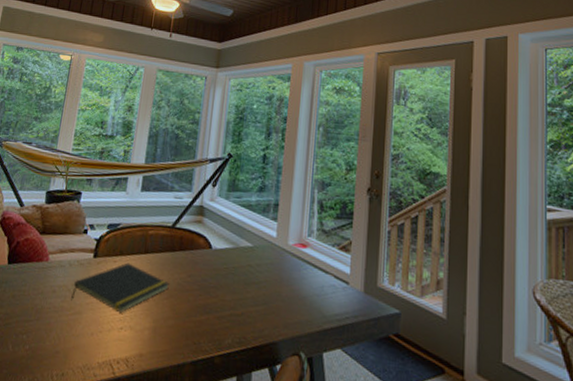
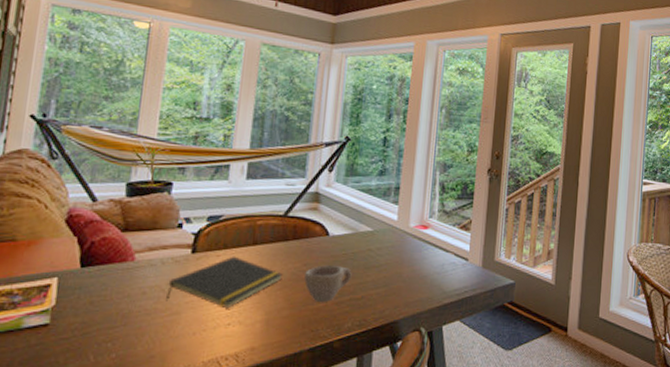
cup: none [189,278,233,315] -> present [304,265,352,302]

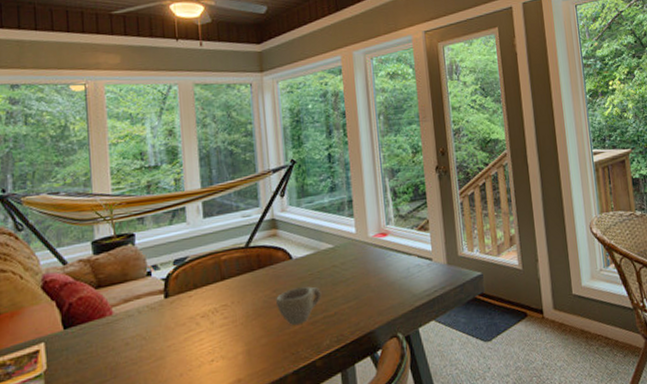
notepad: present [166,256,283,309] -> none [148,294,255,348]

